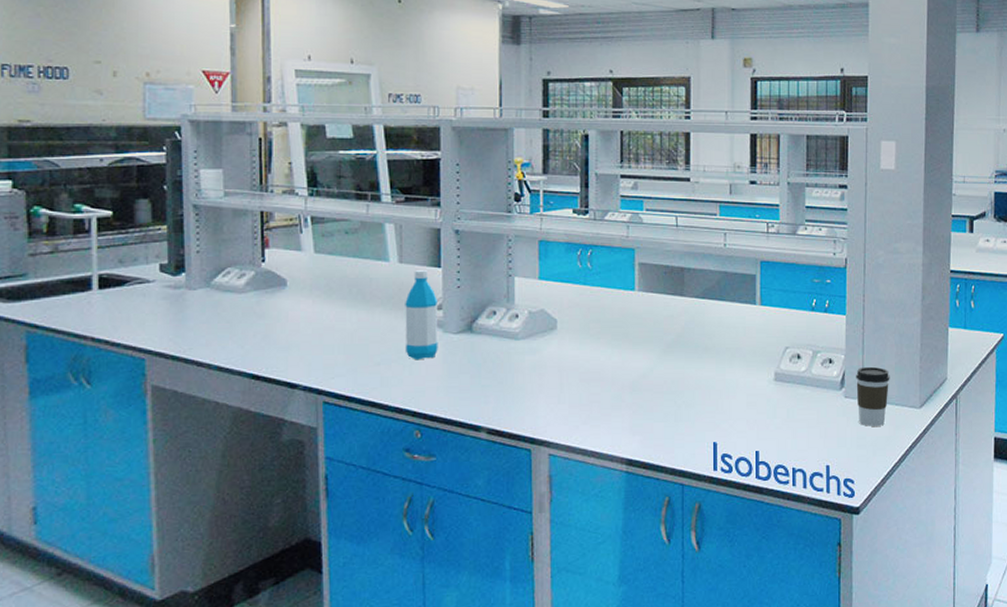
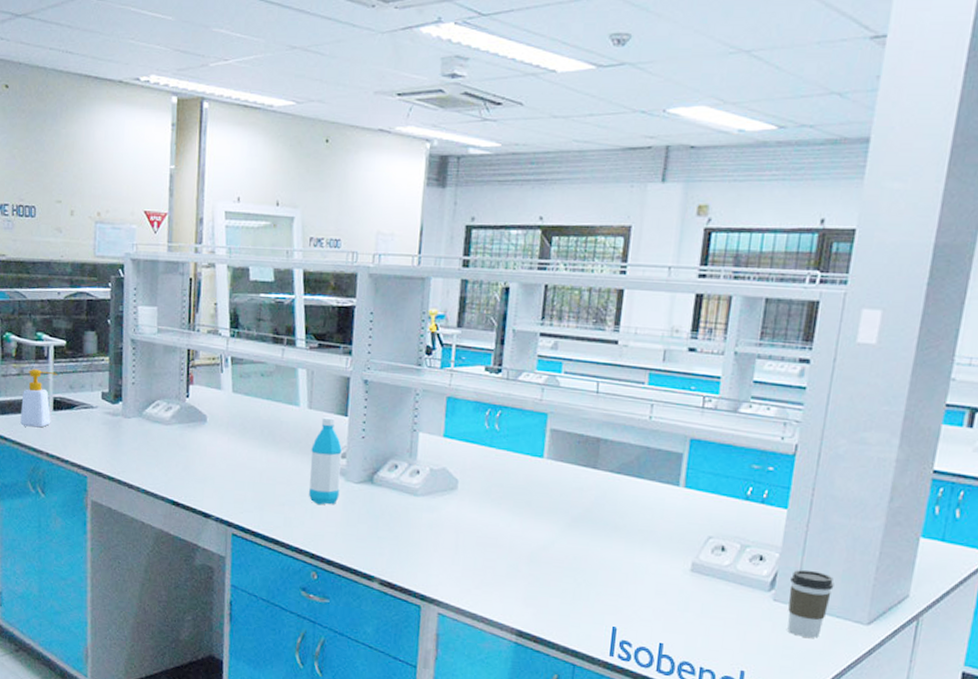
soap bottle: none [56,244,104,310] -> present [20,368,58,428]

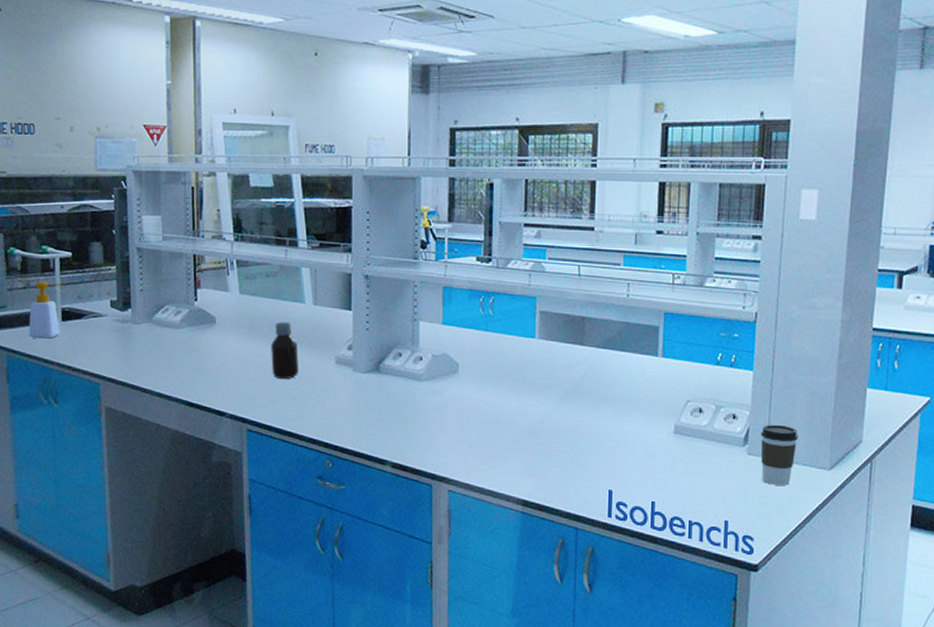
bottle: none [260,424,290,485] -> present [271,321,299,380]
water bottle: present [309,416,342,505] -> none [319,311,348,396]

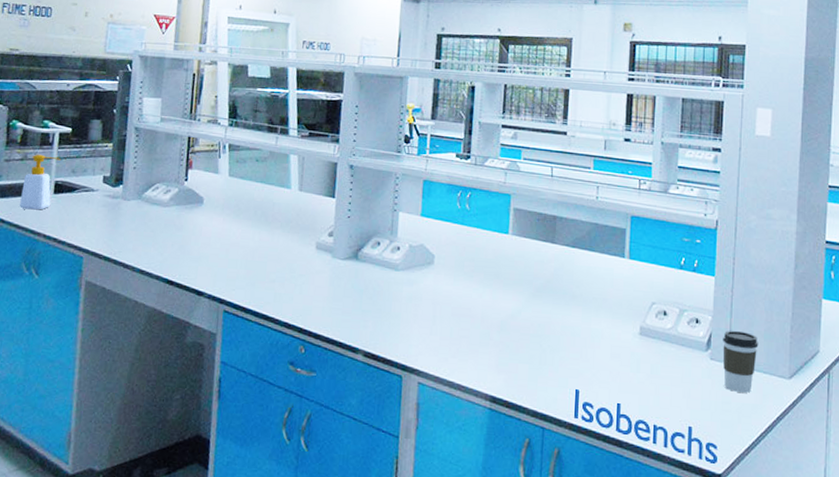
bottle: present [271,321,299,380] -> none [253,205,281,262]

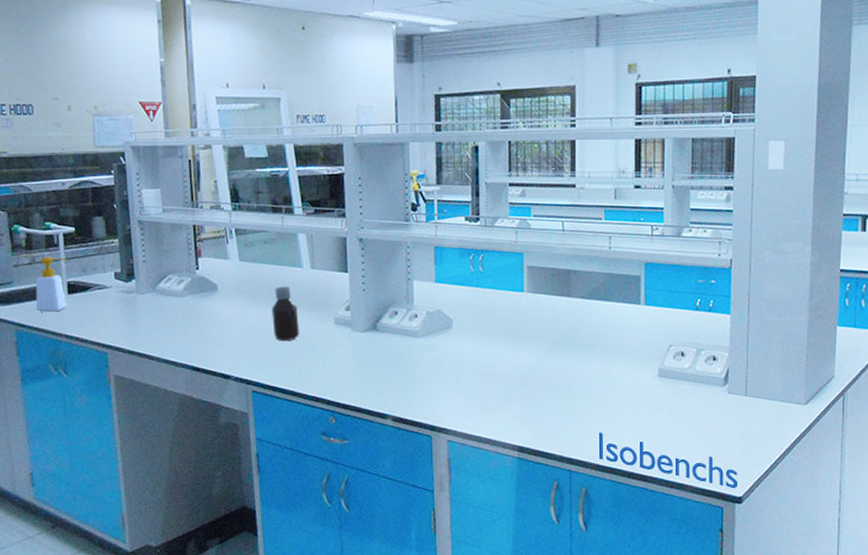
bottle: none [253,205,281,262] -> present [272,286,299,342]
coffee cup: present [723,330,759,393] -> none [740,364,775,421]

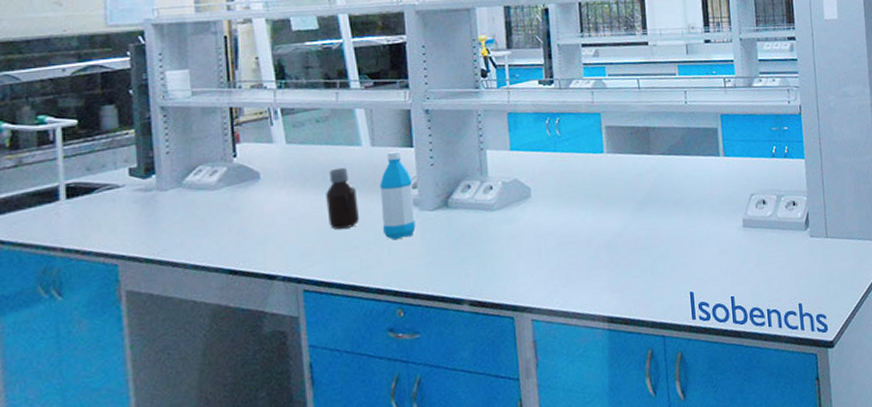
soap bottle: present [36,256,70,312] -> none [22,156,70,224]
water bottle: none [318,274,348,356] -> present [380,150,416,240]

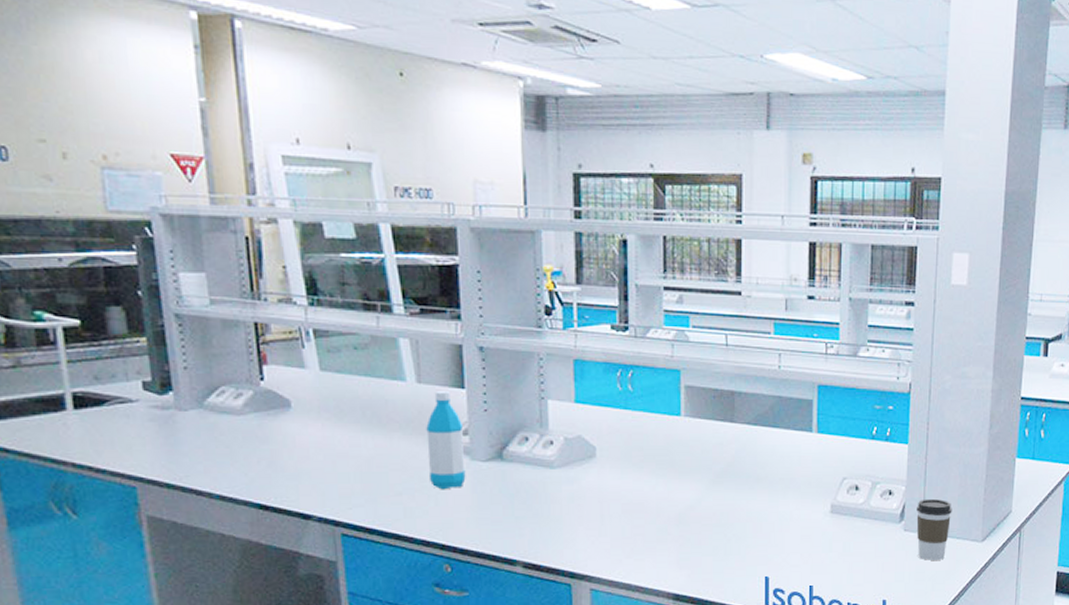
bottle: present [326,167,359,230] -> none [365,404,403,473]
coffee cup: none [819,205,851,263] -> present [916,498,952,560]

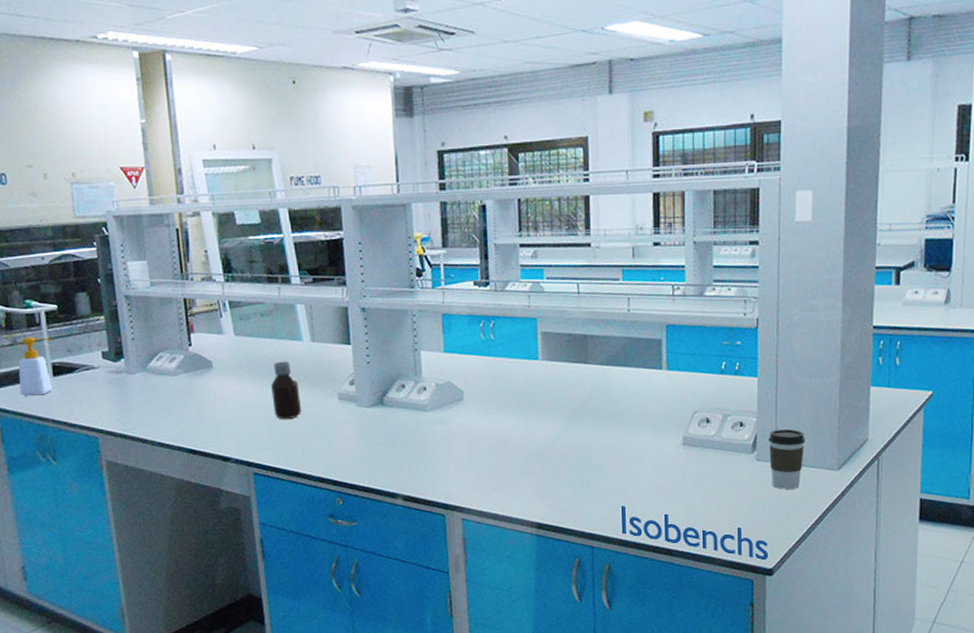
soap bottle: none [23,358,75,432] -> present [18,337,54,396]
bottle: none [365,404,403,473] -> present [271,361,301,420]
water bottle: present [426,390,466,490] -> none [320,347,353,433]

